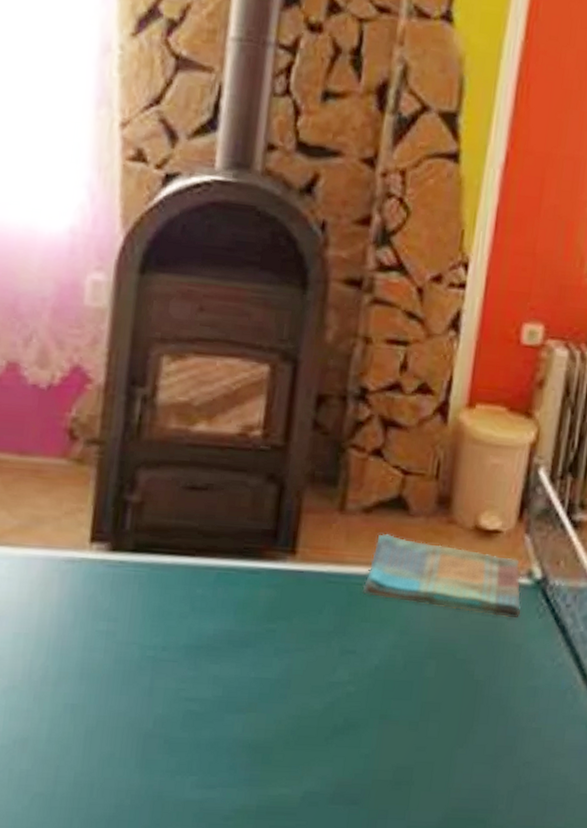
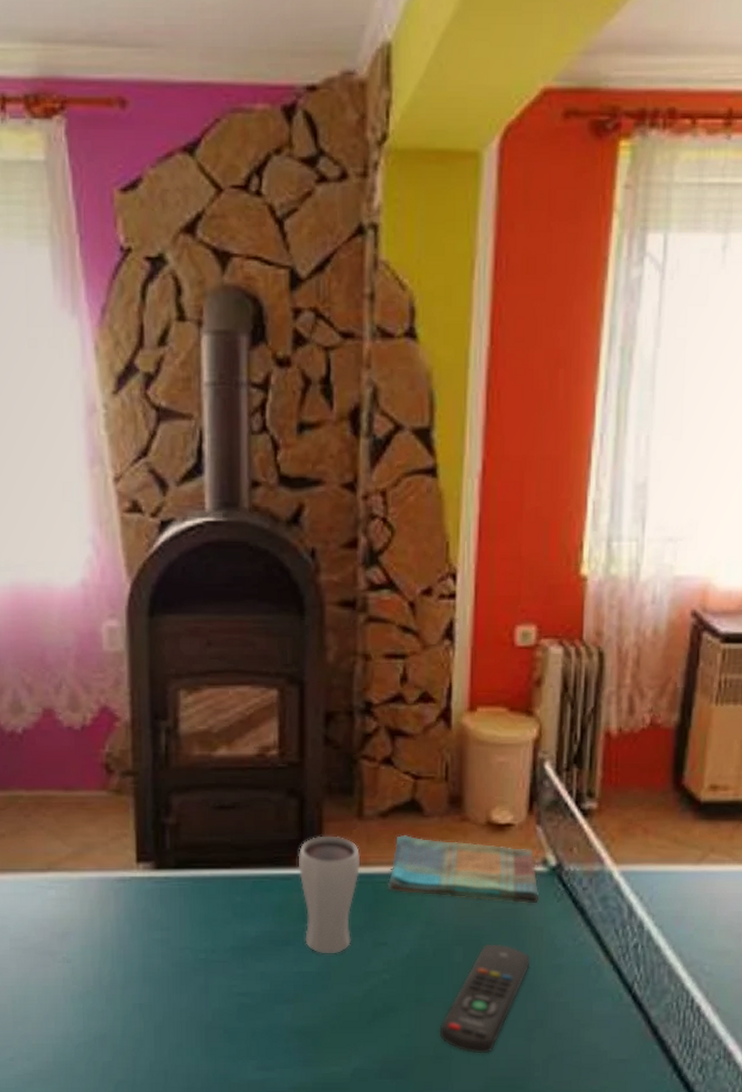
drinking glass: none [266,527,337,660] -> present [298,835,361,954]
remote control: none [401,659,506,781] -> present [439,944,531,1054]

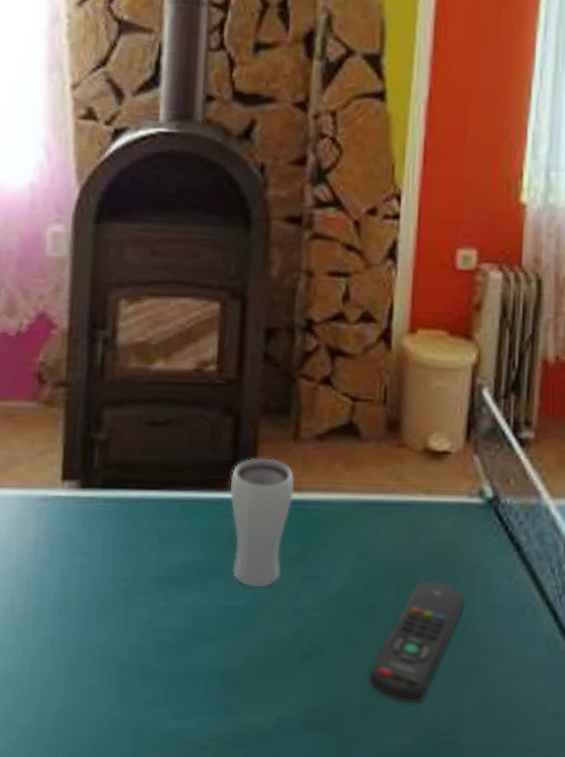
dish towel: present [387,834,539,904] -> none [320,459,475,538]

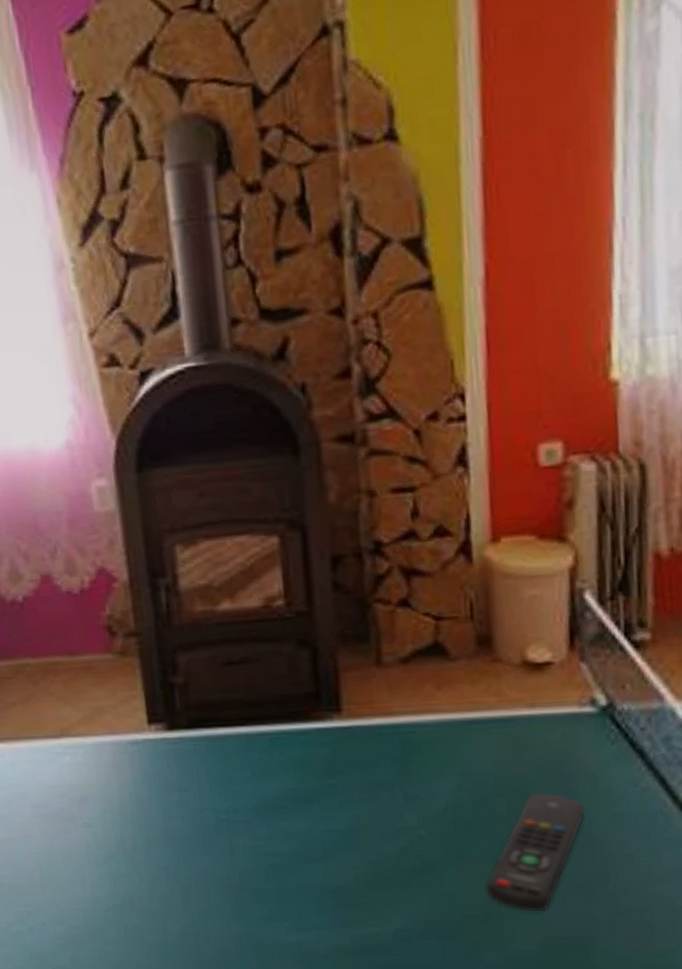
drinking glass: present [229,457,294,587] -> none [315,685,384,811]

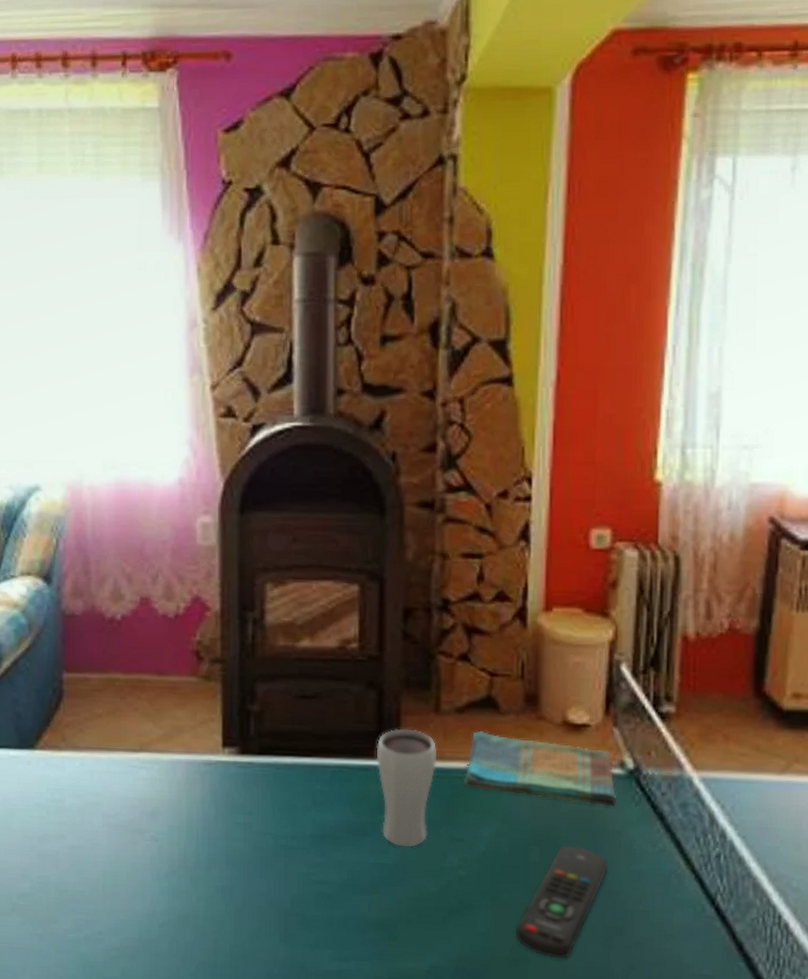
drinking glass: none [315,685,384,811] -> present [376,728,437,847]
dish towel: none [414,680,590,749] -> present [463,730,617,807]

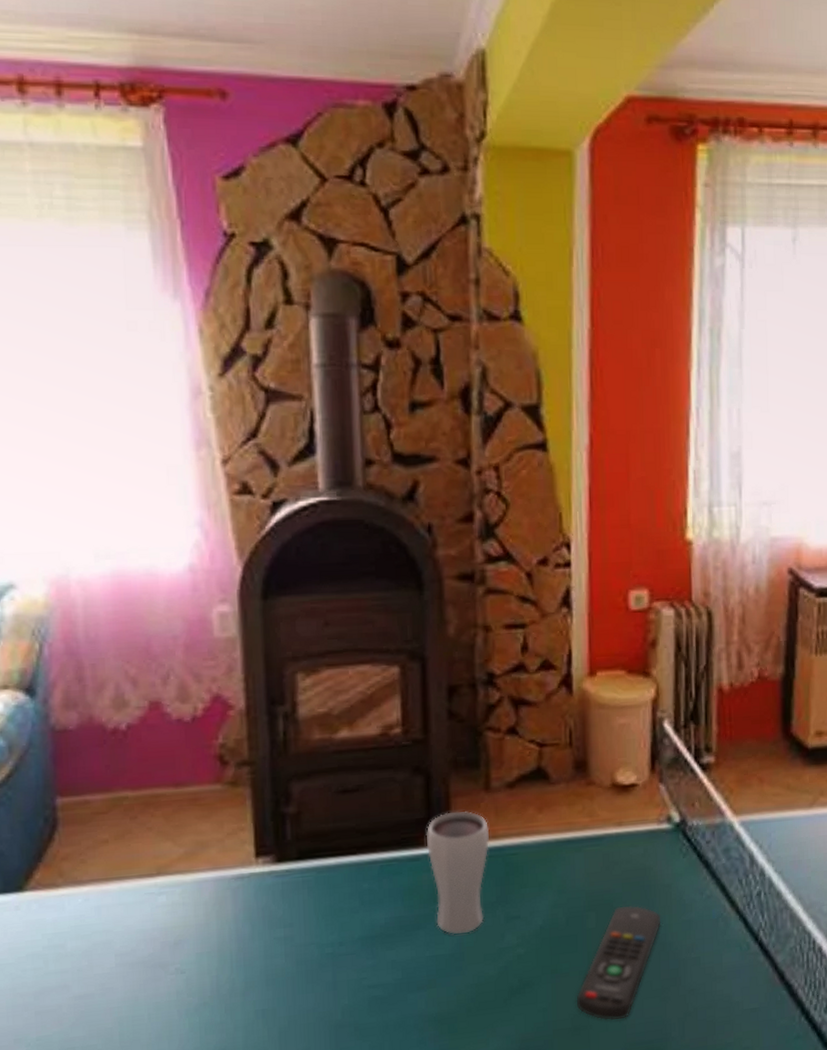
dish towel: present [463,730,617,807] -> none [517,803,666,864]

